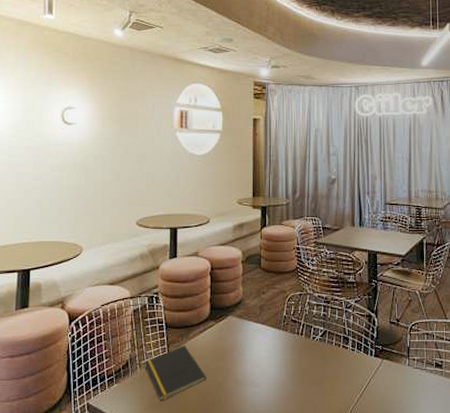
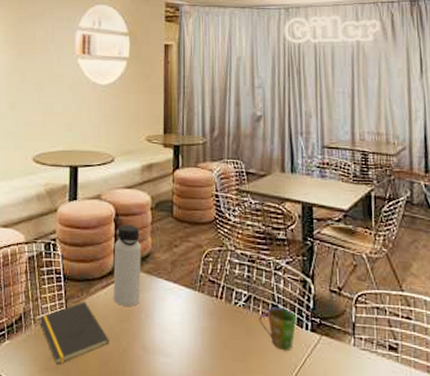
water bottle: none [210,276,234,346] -> present [113,224,141,306]
cup: none [333,338,364,373] -> present [259,306,297,350]

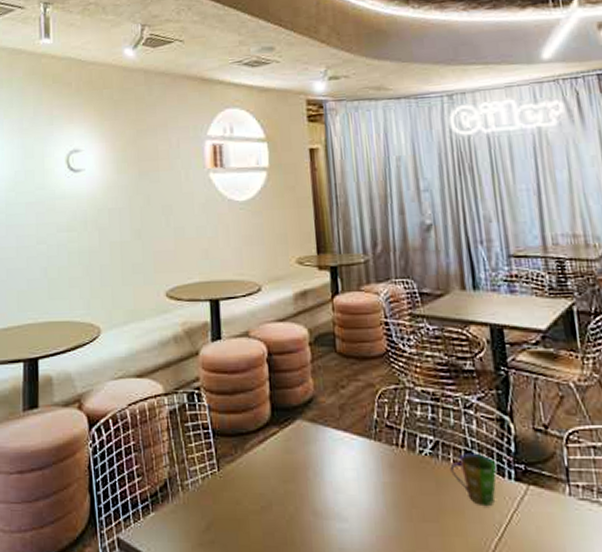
notepad: present [39,301,109,365] -> none [188,460,273,539]
water bottle: present [113,224,141,306] -> none [270,364,306,463]

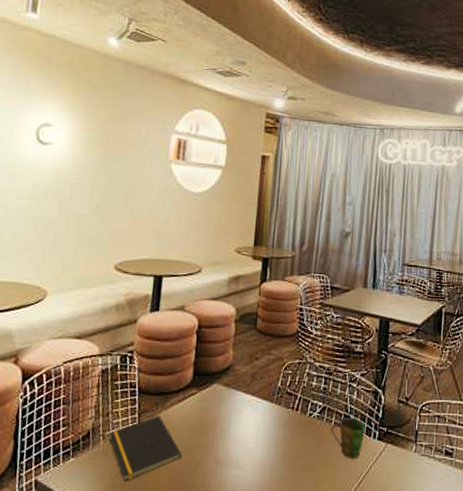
notepad: none [188,460,273,539] -> present [109,416,182,482]

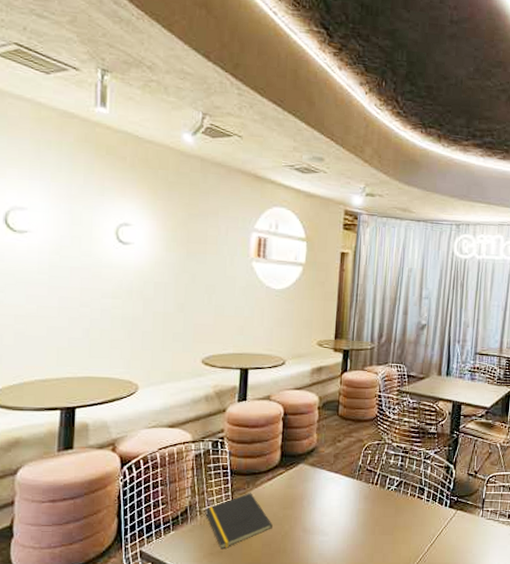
cup: present [331,417,366,458] -> none [407,489,439,524]

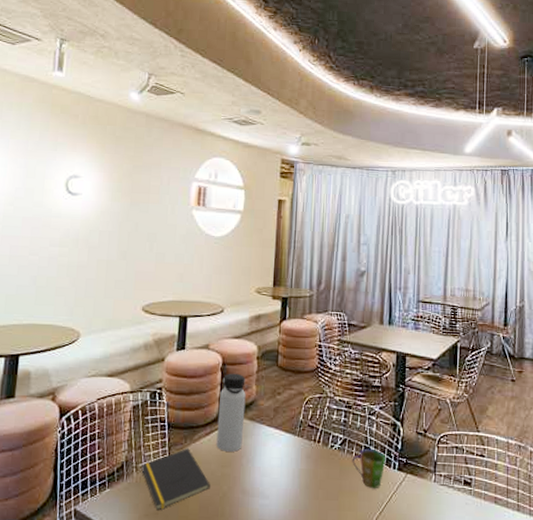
water bottle: none [278,422,307,495] -> present [216,373,246,452]
cup: none [407,489,439,524] -> present [352,448,386,488]

